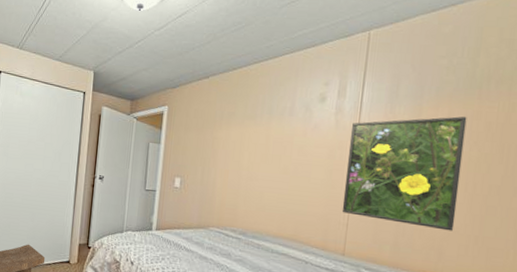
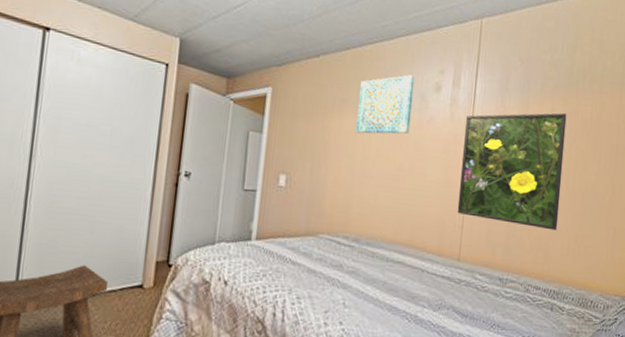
wall art: none [242,88,299,142] -> present [356,74,415,134]

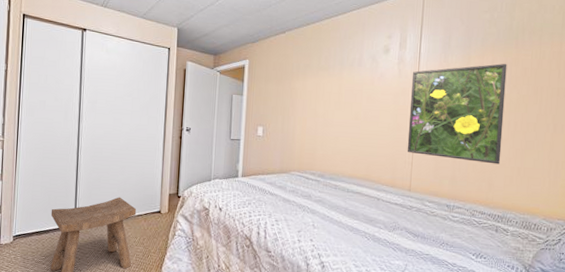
wall art: present [356,74,415,134] -> none [318,41,366,92]

